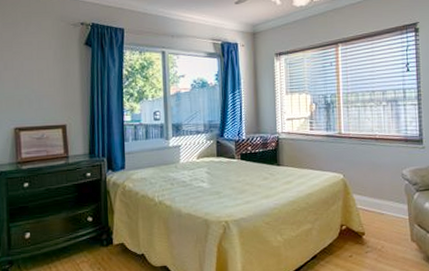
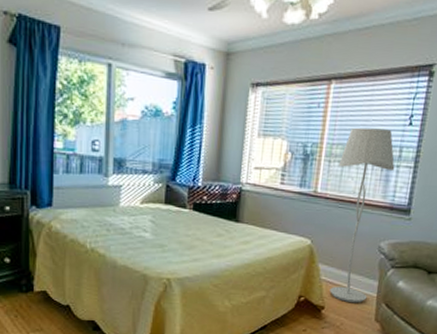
floor lamp: none [355,76,402,227] -> present [330,127,395,304]

